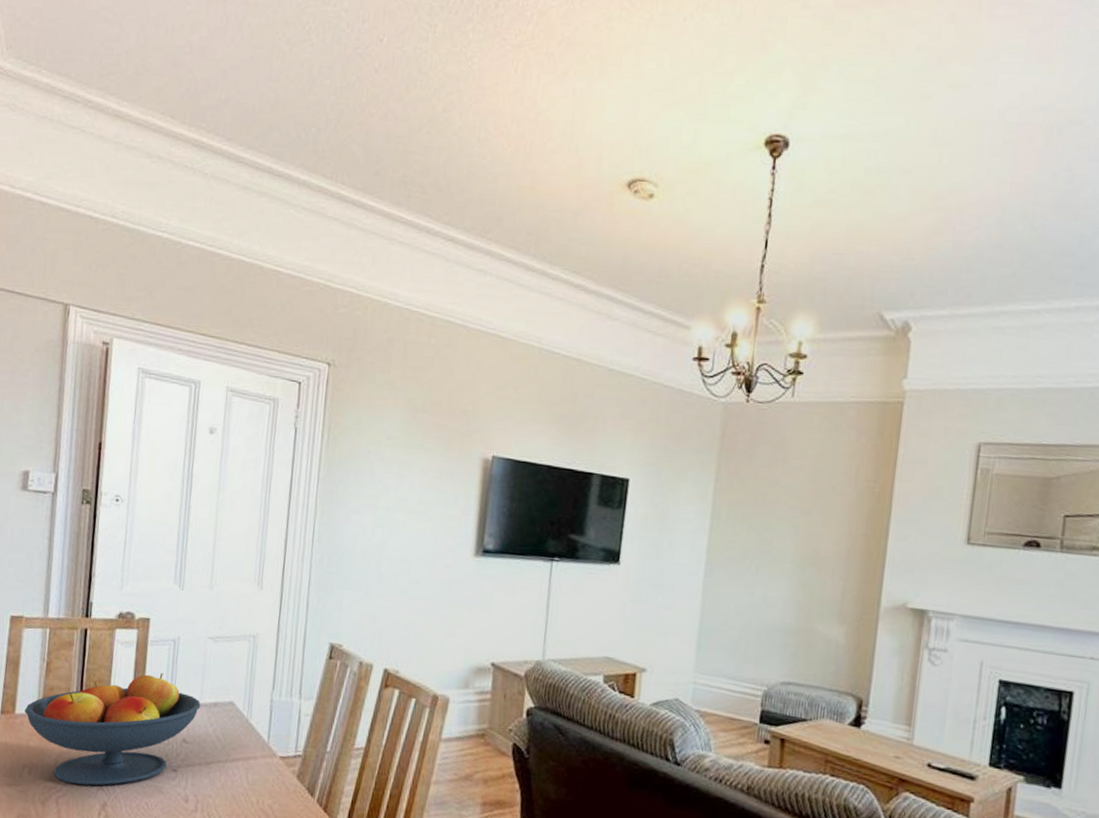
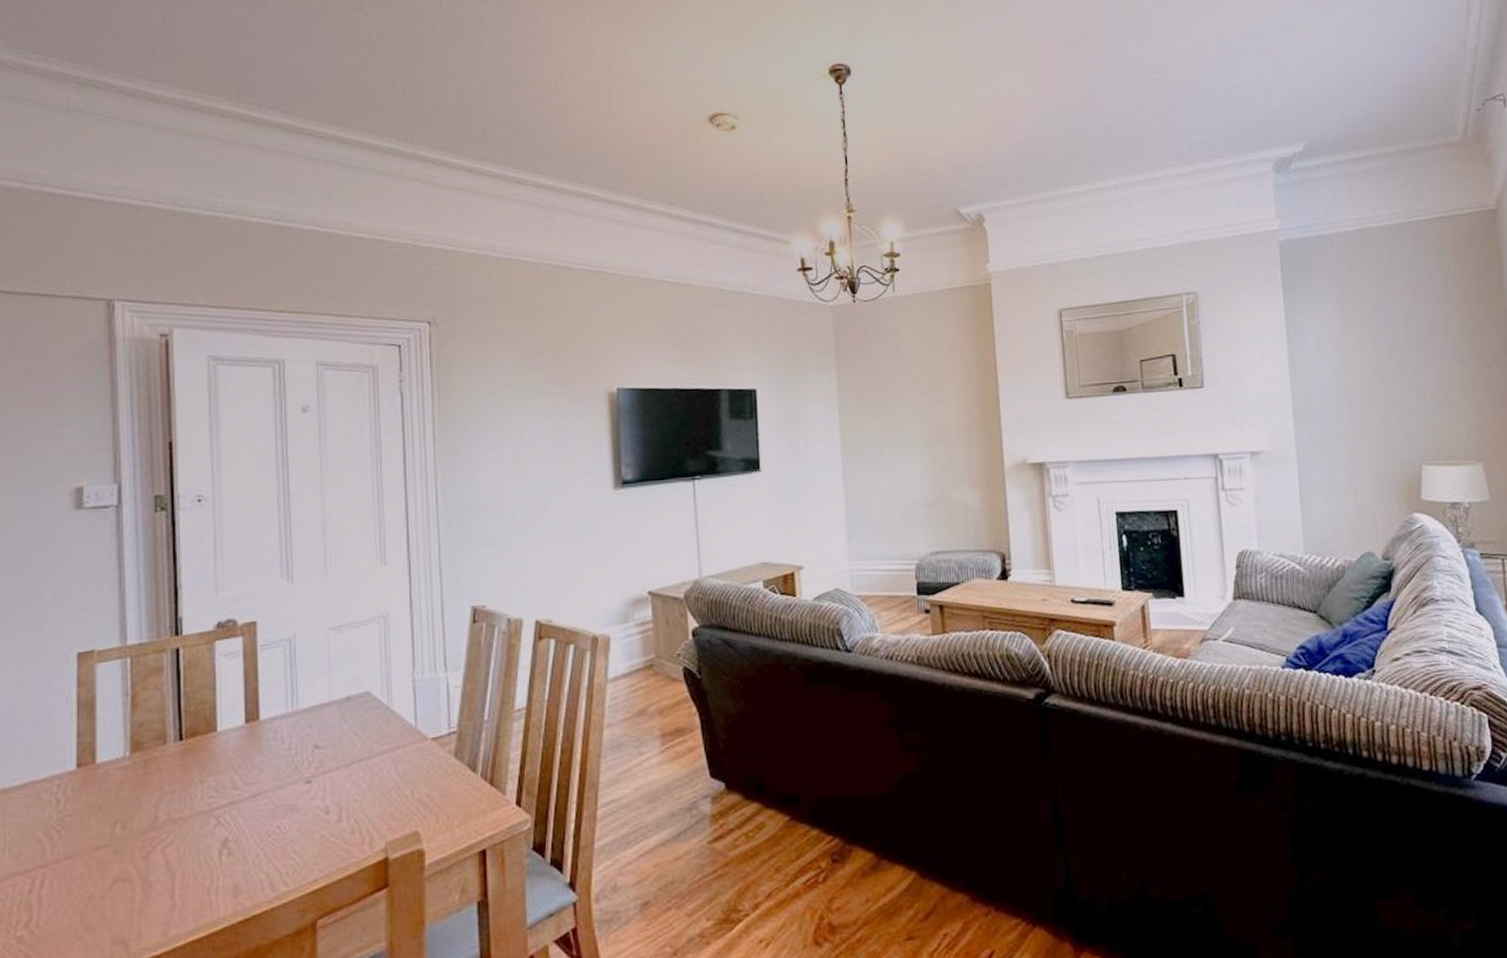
fruit bowl: present [24,672,201,786] -> none [108,677,331,828]

